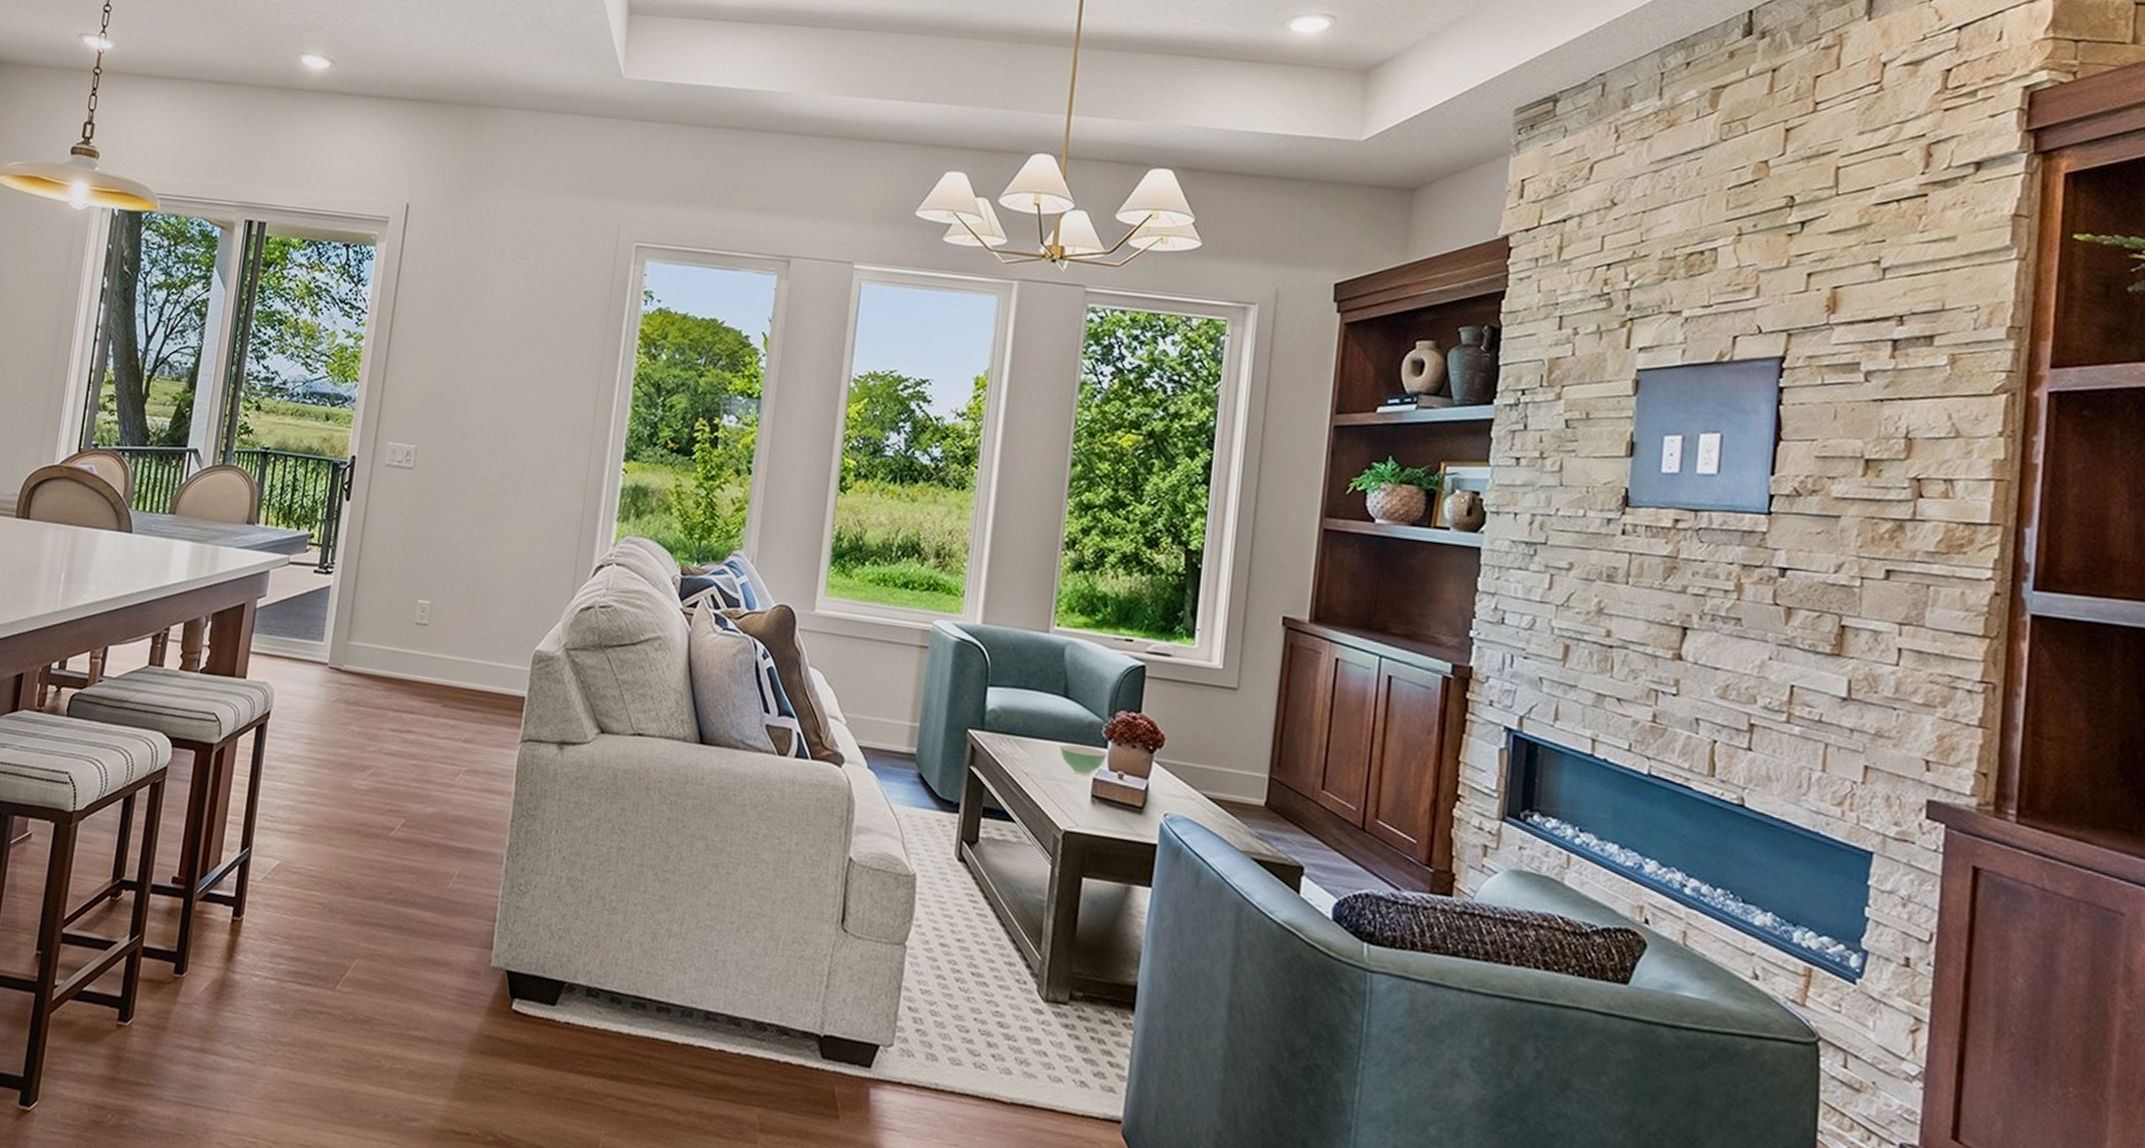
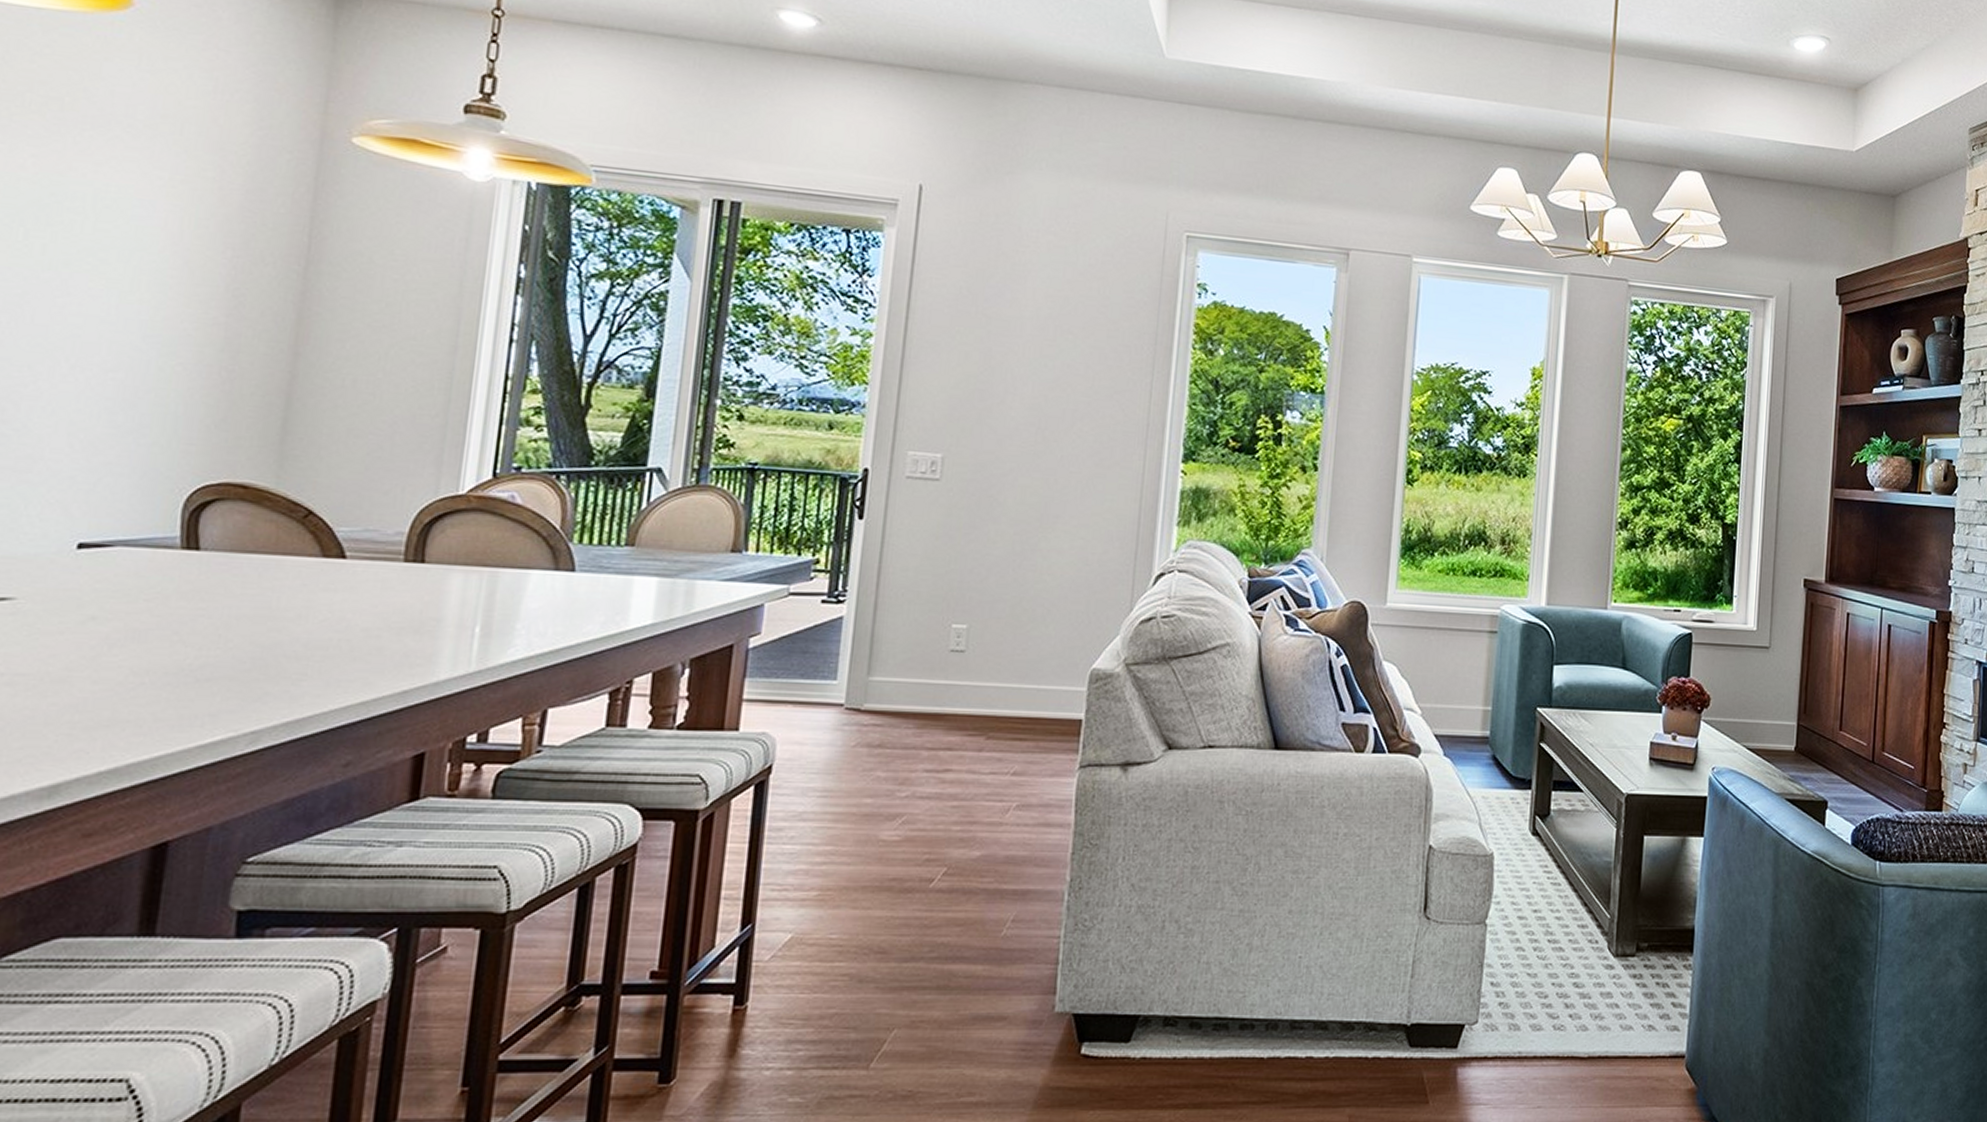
bowl: present [1060,744,1107,777] -> none [1620,712,1662,742]

